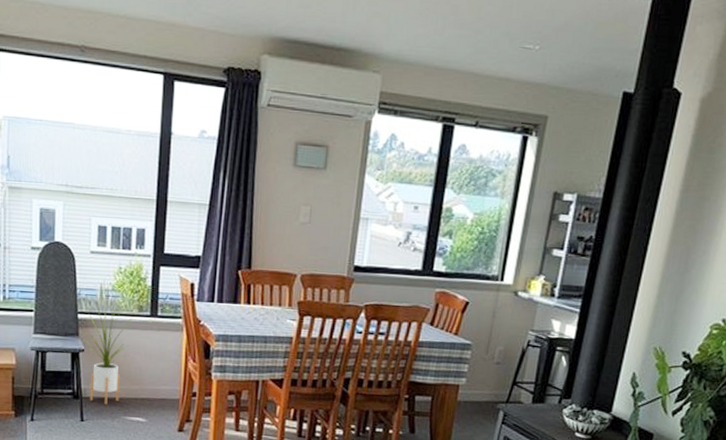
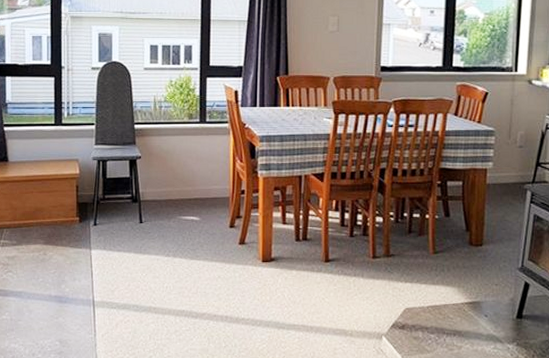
house plant: present [83,308,132,405] -> none [140,118,183,206]

